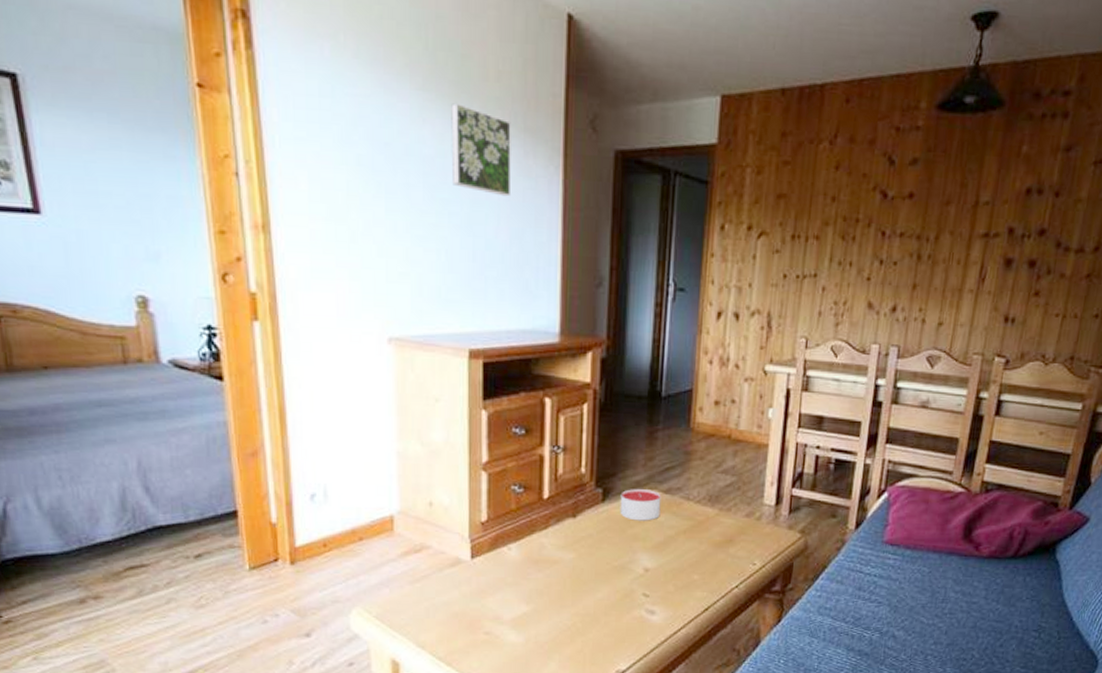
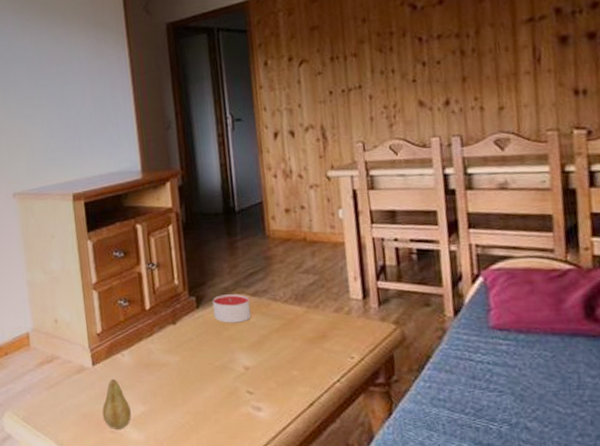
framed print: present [451,103,511,197] -> none [41,17,90,75]
fruit: none [477,574,511,630] -> present [102,379,131,429]

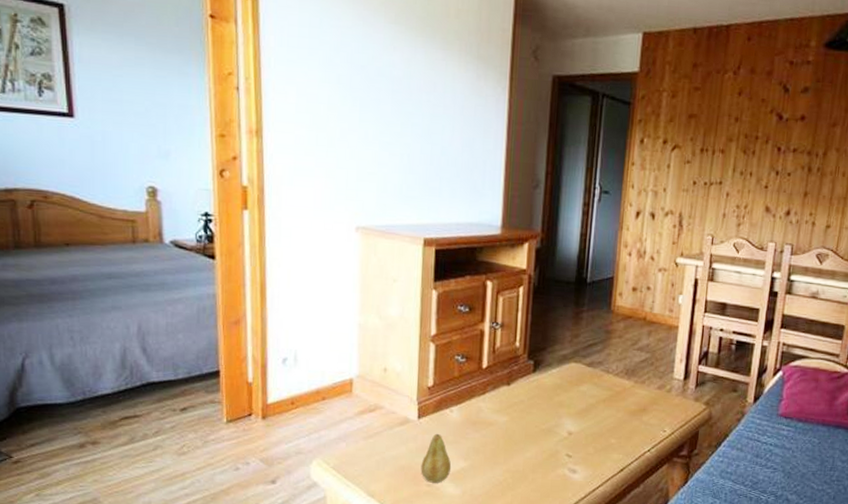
candle: present [212,294,252,323] -> none [548,362,585,390]

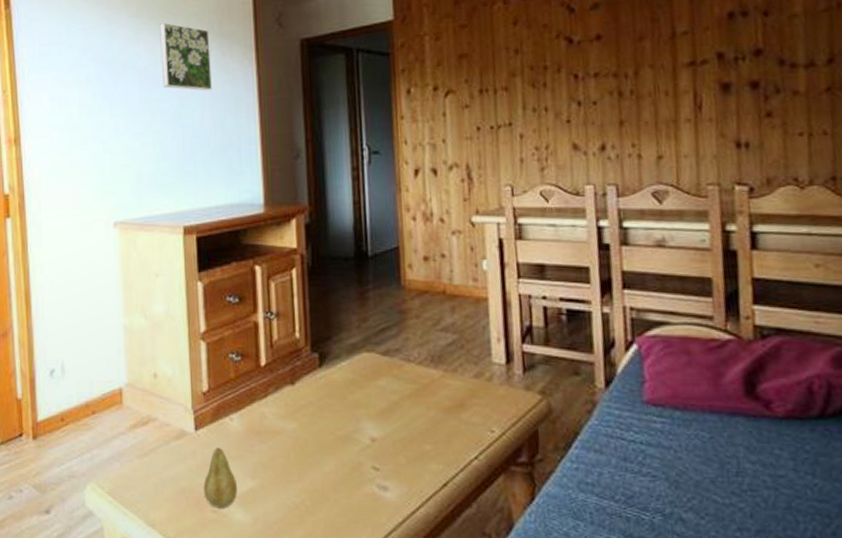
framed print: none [416,35,467,112] -> present [159,22,212,91]

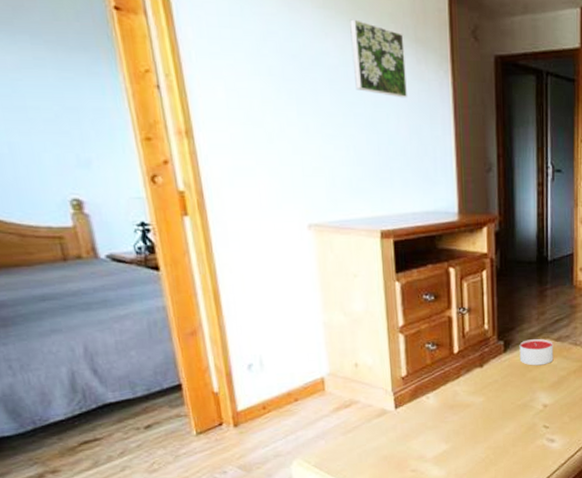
fruit: present [203,447,237,508] -> none [403,420,433,468]
candle: none [337,352,381,386] -> present [519,339,554,366]

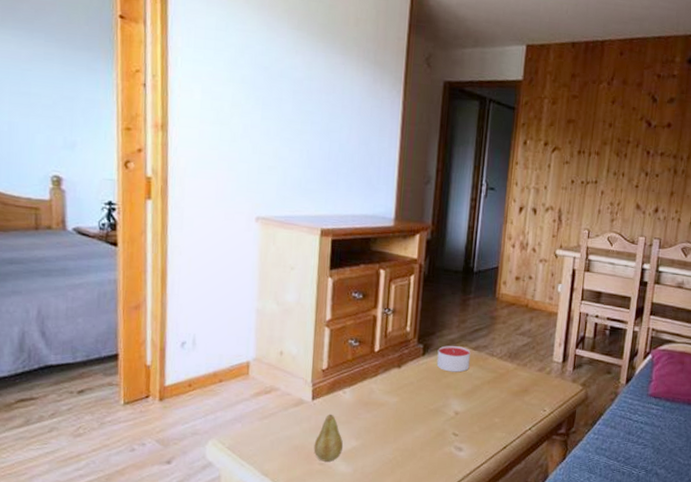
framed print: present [349,19,407,98] -> none [316,40,365,112]
fruit: none [403,420,433,468] -> present [314,414,343,462]

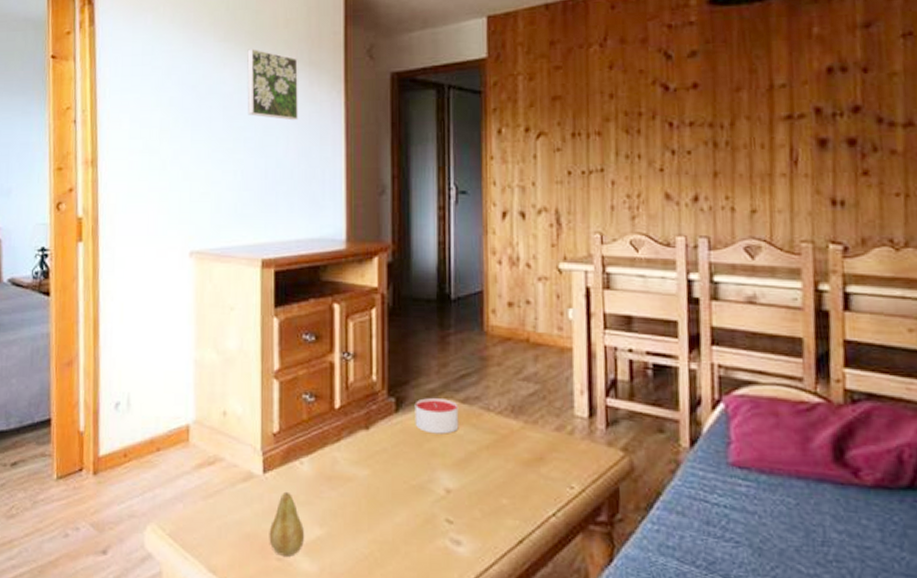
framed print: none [316,40,365,112] -> present [247,49,298,121]

